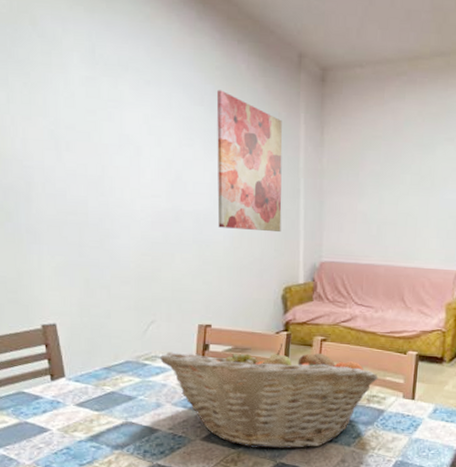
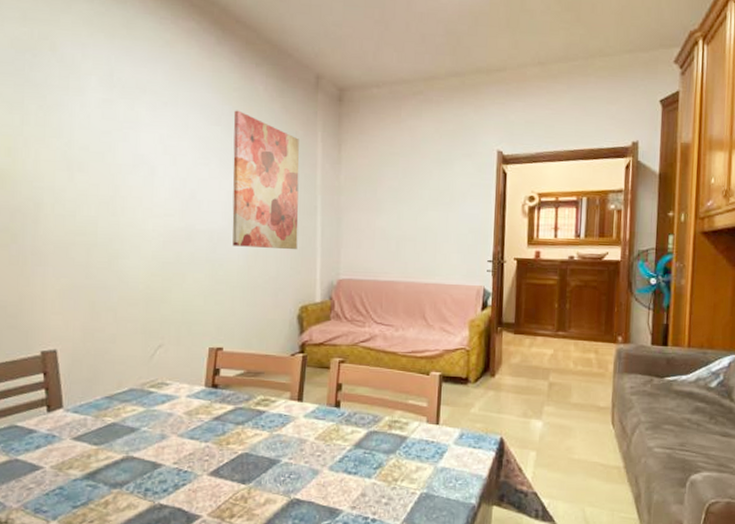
fruit basket: present [160,343,378,449] -> none [167,366,400,483]

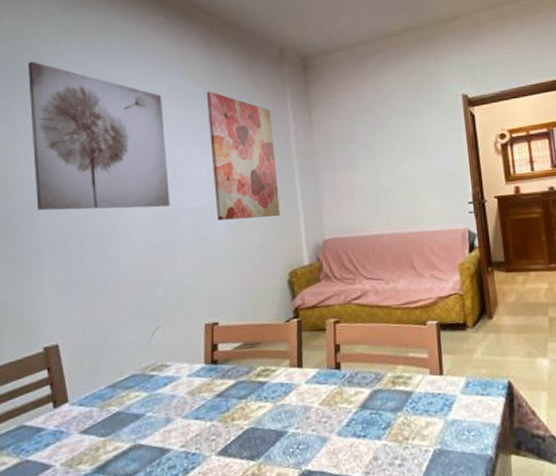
wall art: none [44,50,186,225] -> present [27,61,170,211]

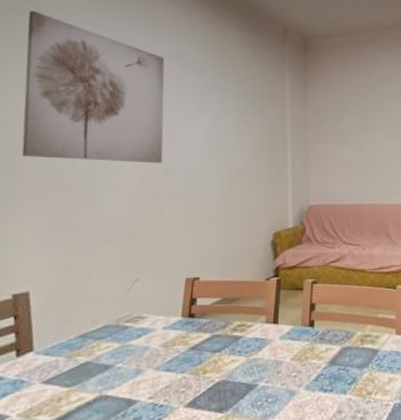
wall art: present [206,91,280,221] -> none [208,59,270,181]

